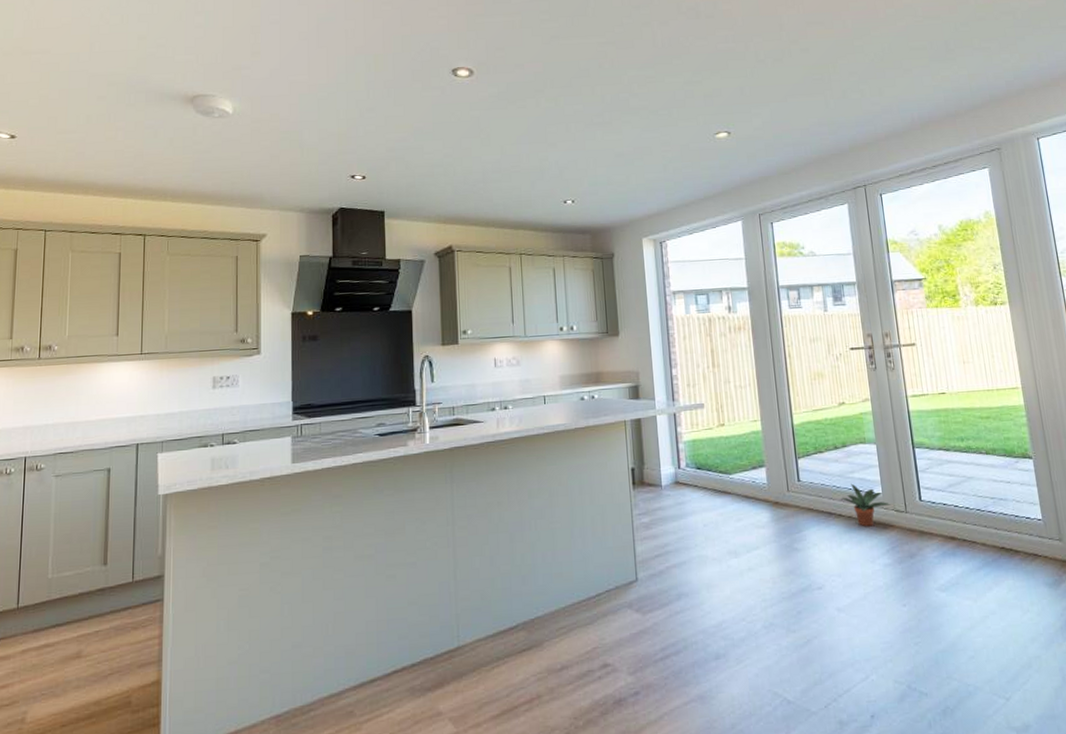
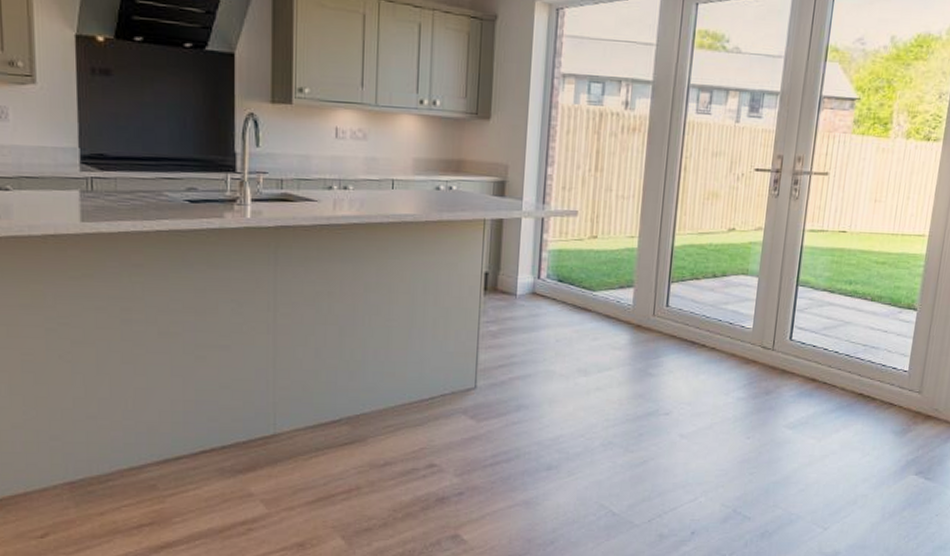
potted plant: present [841,483,891,527] -> none [708,314,759,360]

